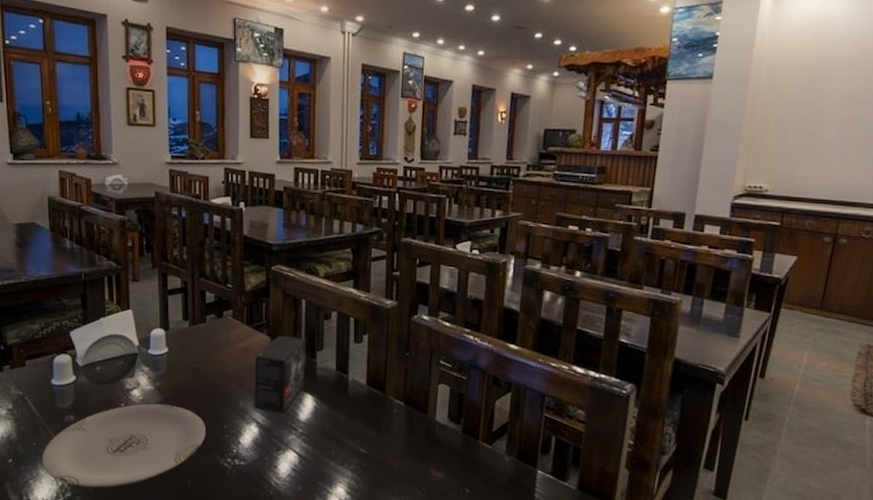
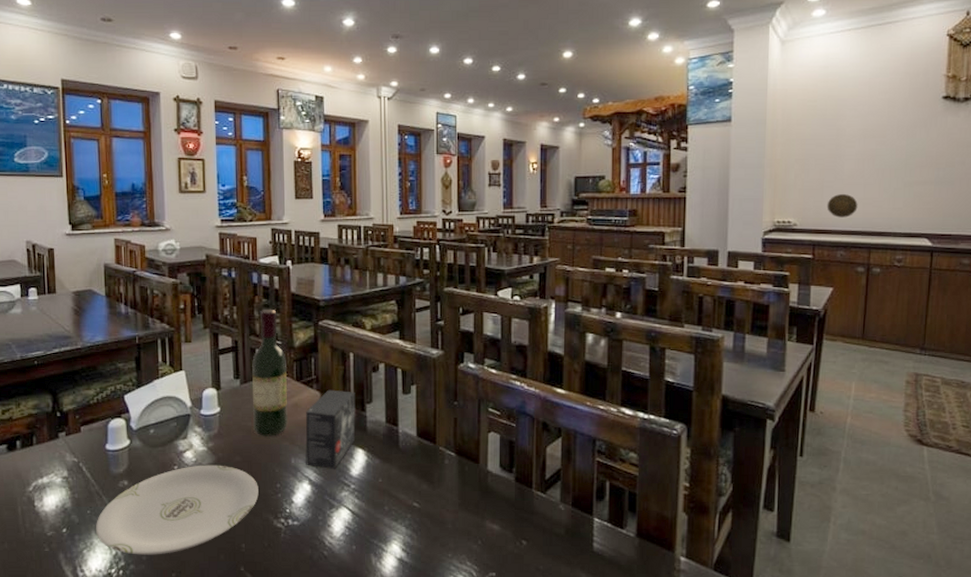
wine bottle: none [201,251,238,380] -> present [252,309,288,438]
decorative plate: none [801,161,833,186] -> present [827,194,858,218]

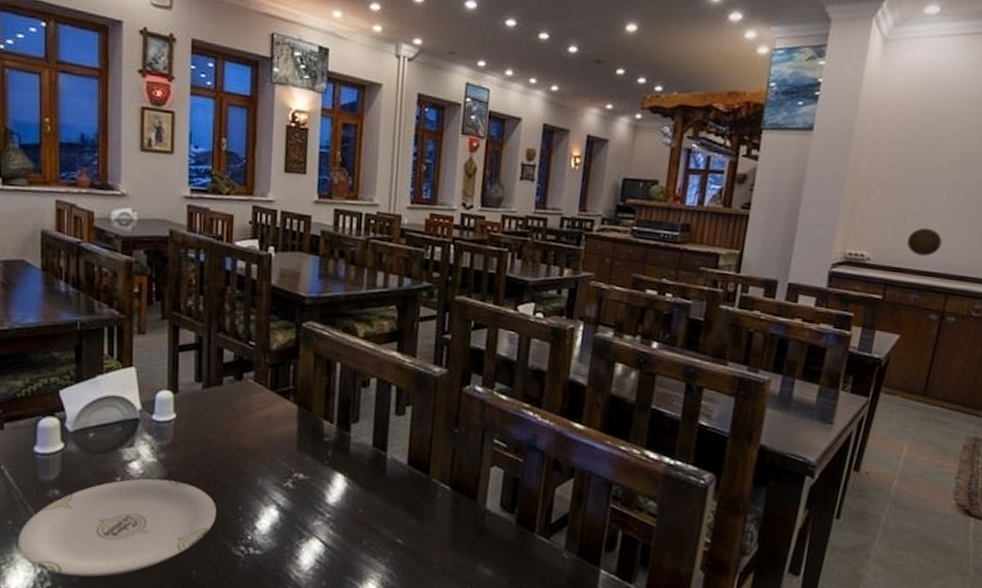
wine bottle: present [252,309,288,438] -> none [214,302,261,453]
small box: present [305,389,356,469] -> none [274,403,339,494]

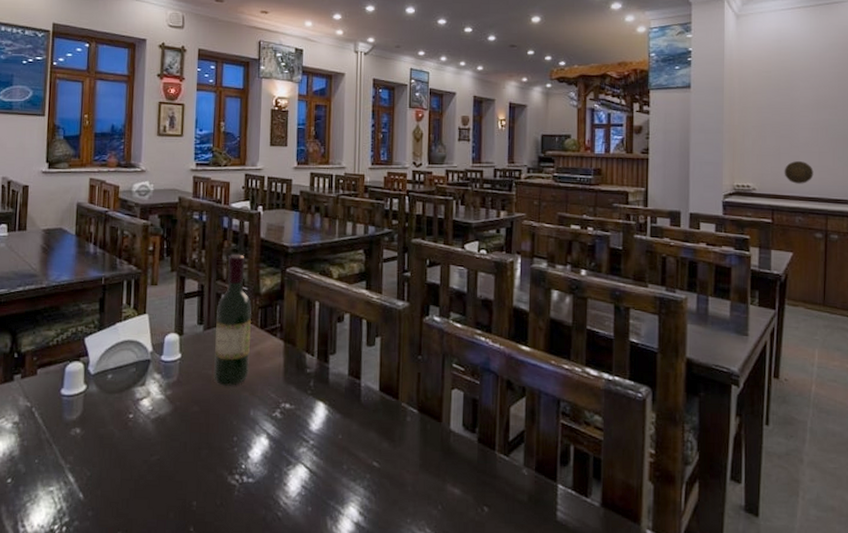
plate: present [18,478,216,577] -> none [42,414,215,511]
wine bottle: none [214,302,261,453] -> present [213,254,252,387]

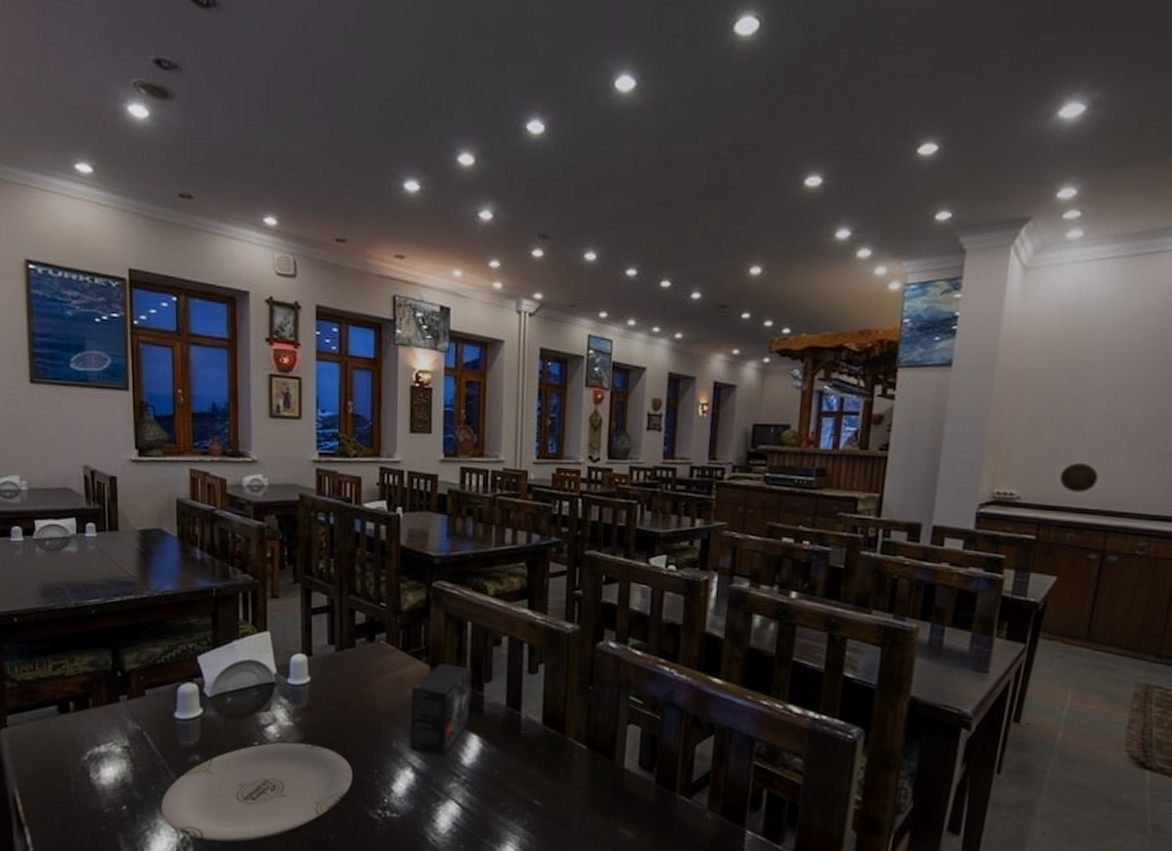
plate: none [42,414,215,511] -> present [161,742,353,842]
wine bottle: present [213,254,252,387] -> none [348,563,392,715]
small box: none [265,339,319,423] -> present [409,663,472,756]

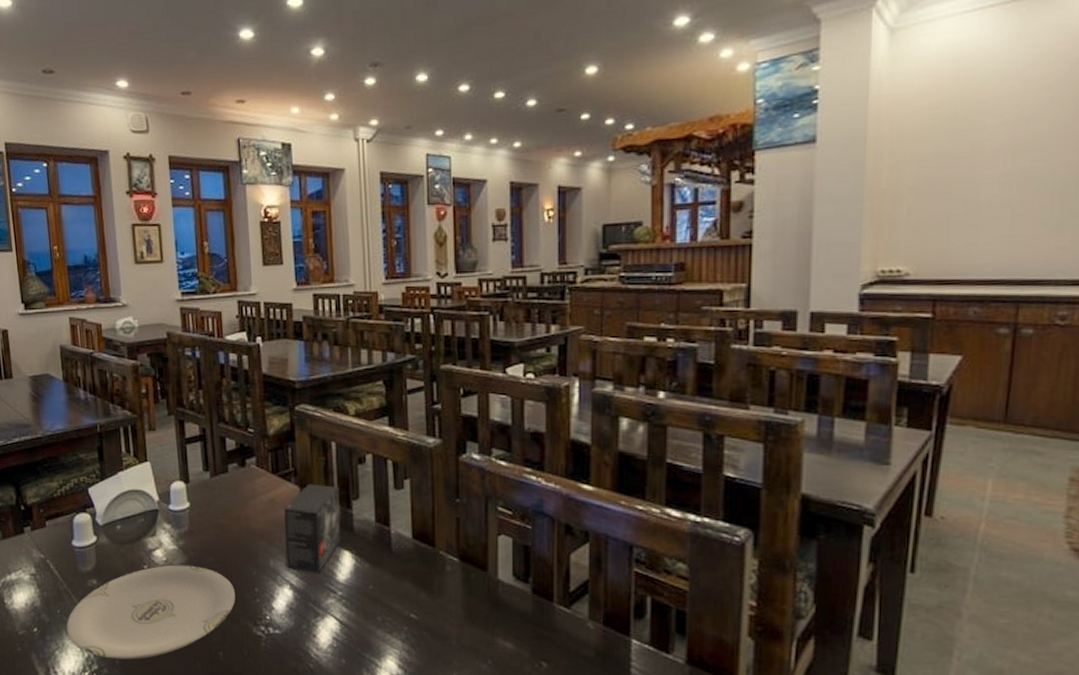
decorative plate: present [1059,463,1099,493] -> none [954,231,1001,263]

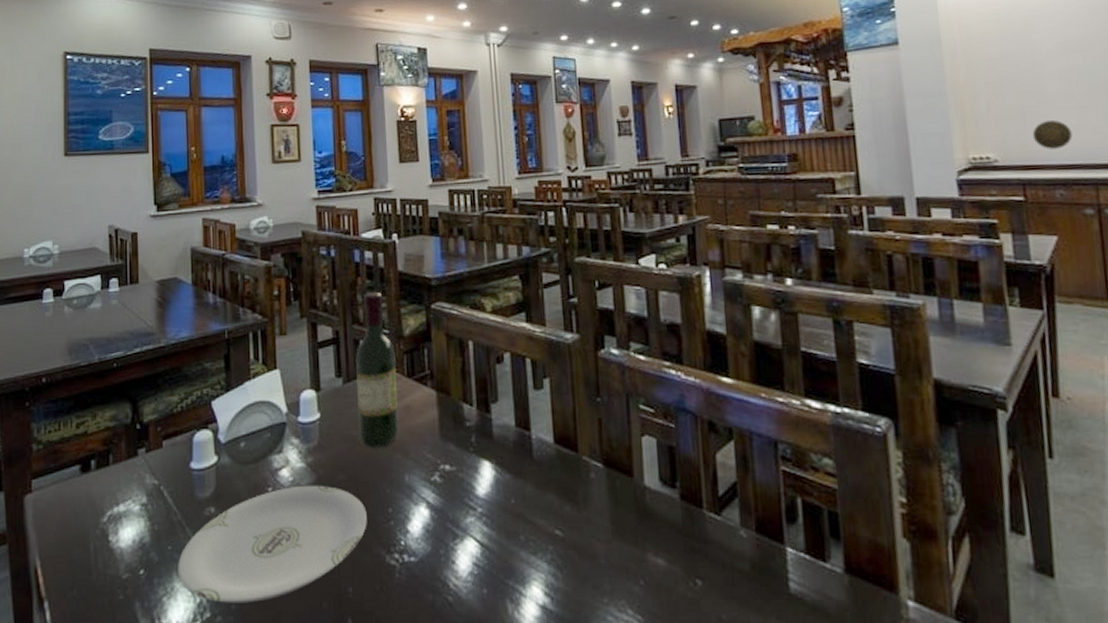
wine bottle: none [222,392,265,536] -> present [356,291,400,449]
small box: present [284,483,341,573] -> none [420,387,480,487]
decorative plate: none [954,231,1001,263] -> present [1032,120,1073,149]

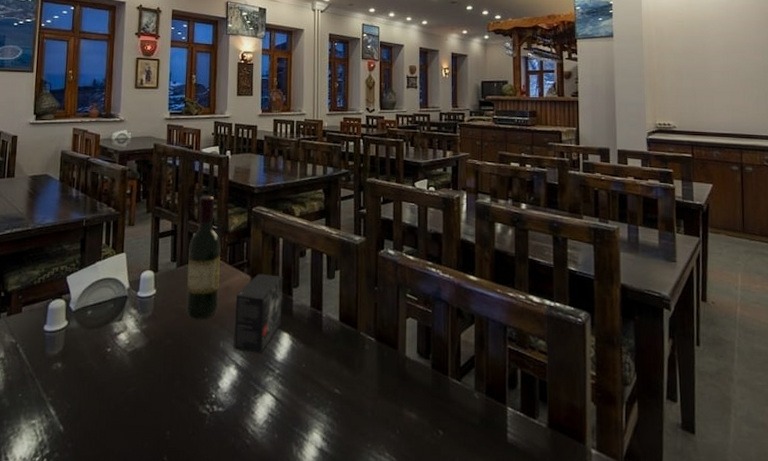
plate: present [178,485,367,603] -> none [25,347,187,442]
small box: none [420,387,480,487] -> present [233,273,283,353]
decorative plate: present [1032,120,1073,149] -> none [700,101,727,122]

